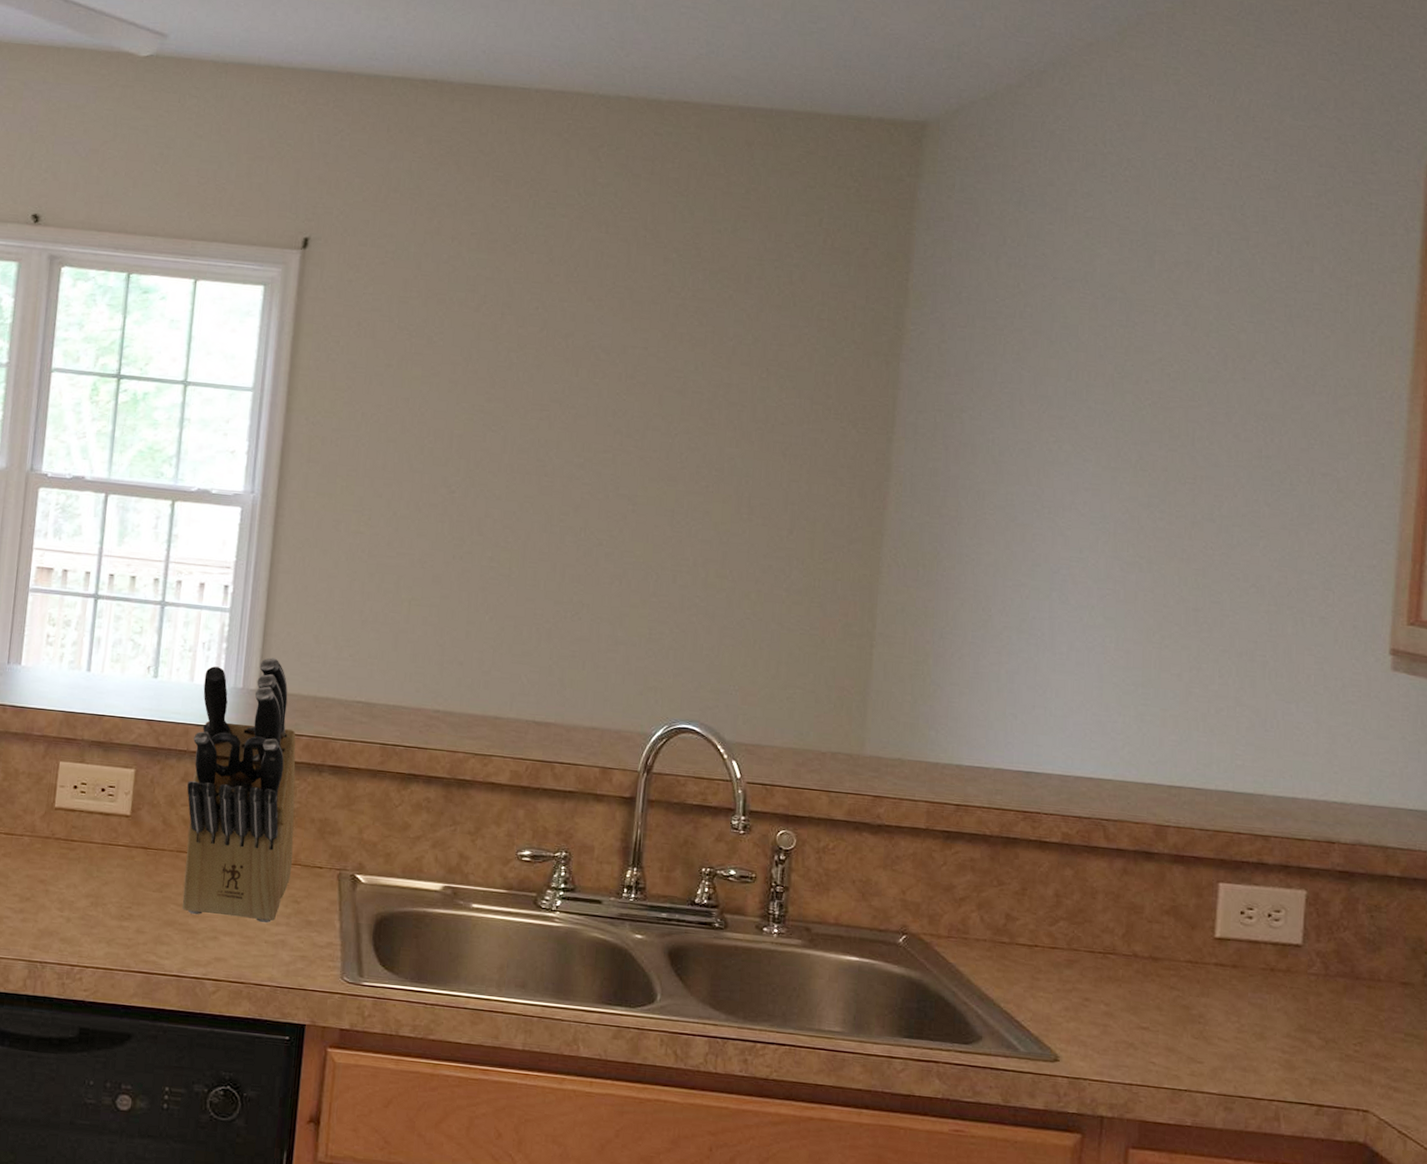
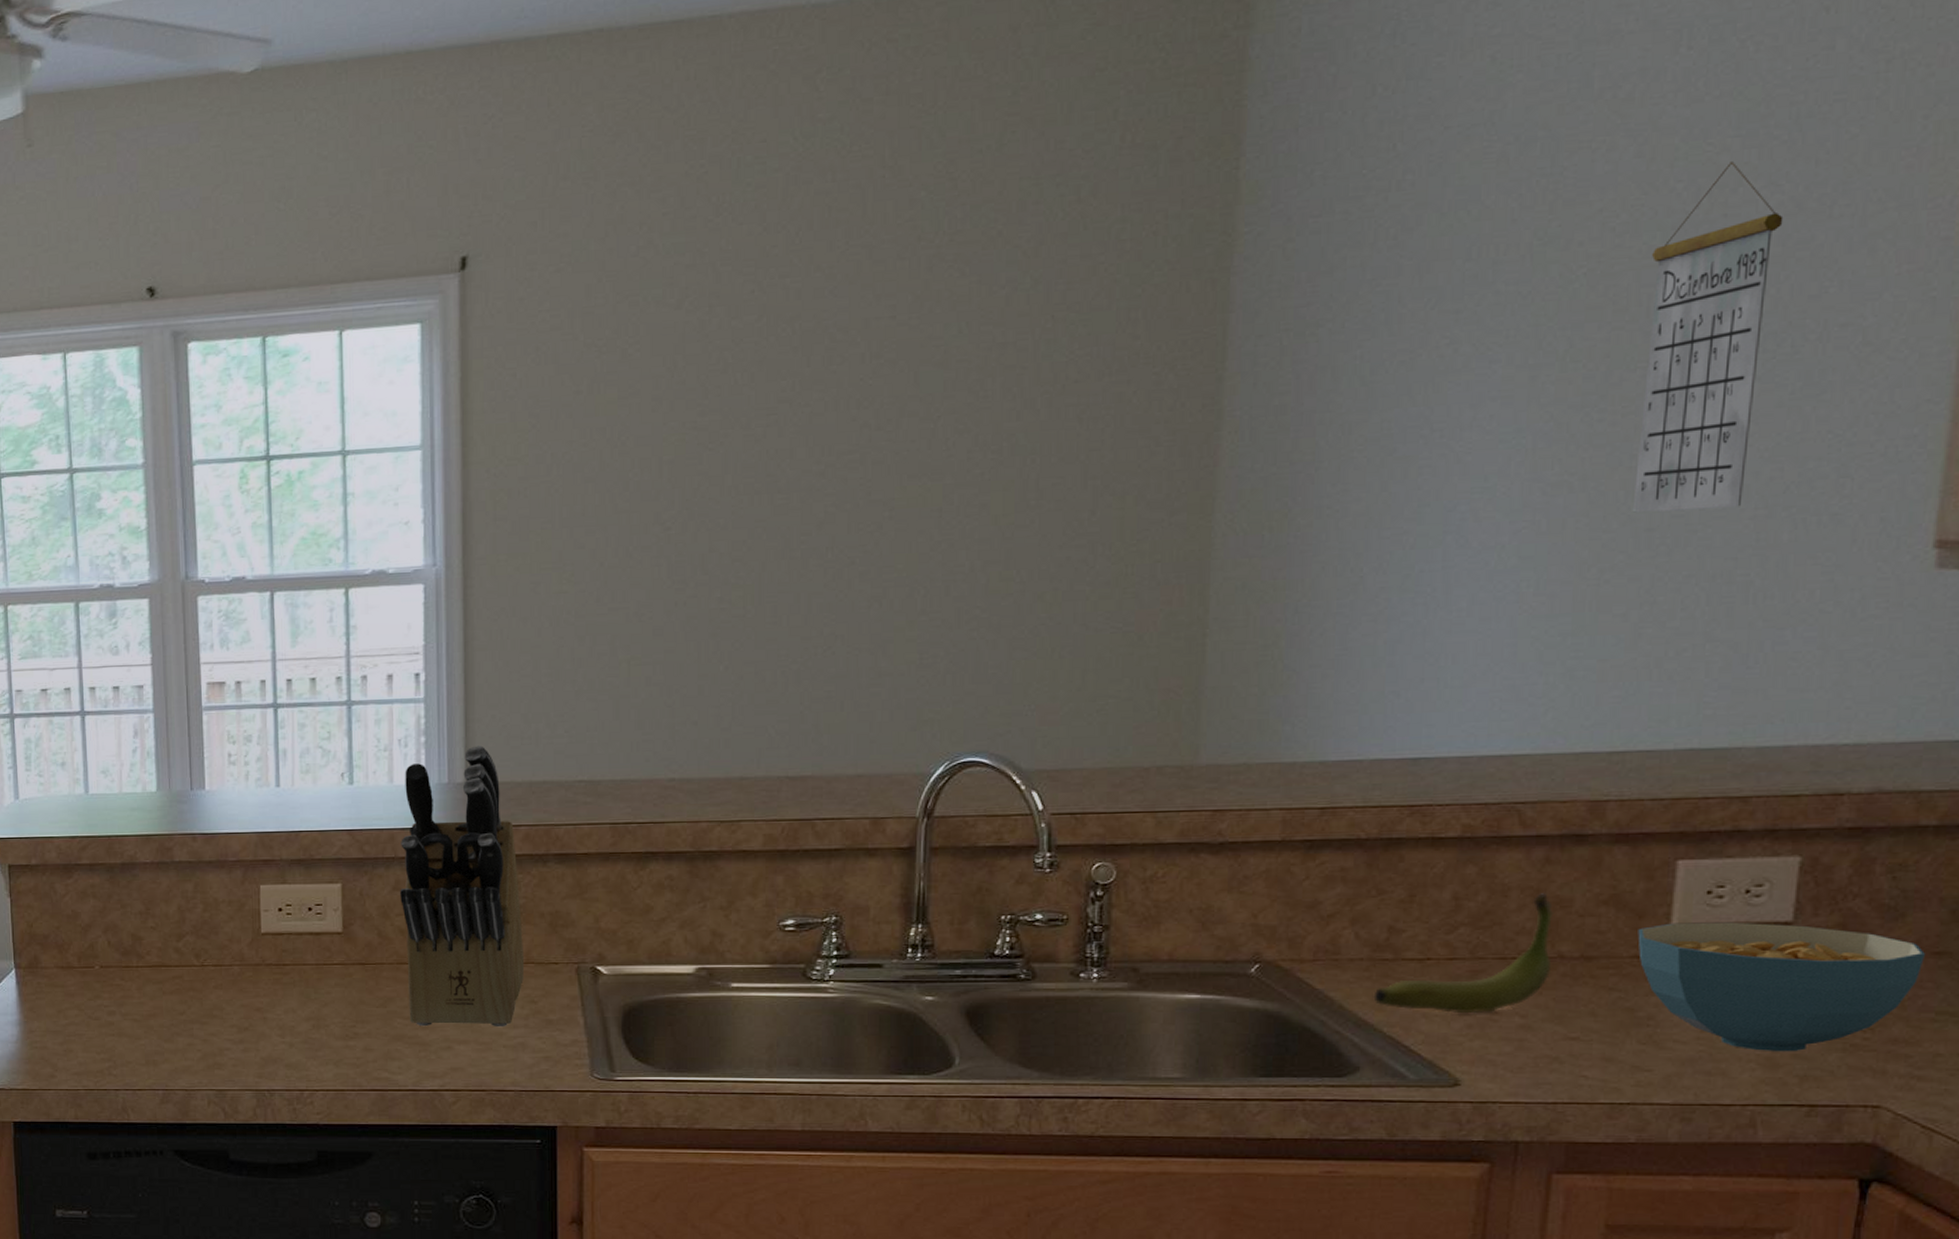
banana: none [993,899,1130,999] -> present [1373,893,1554,1013]
calendar: none [1184,340,1283,602] -> present [1632,161,1784,513]
cereal bowl: none [1191,935,1395,1057] -> present [1638,922,1925,1052]

